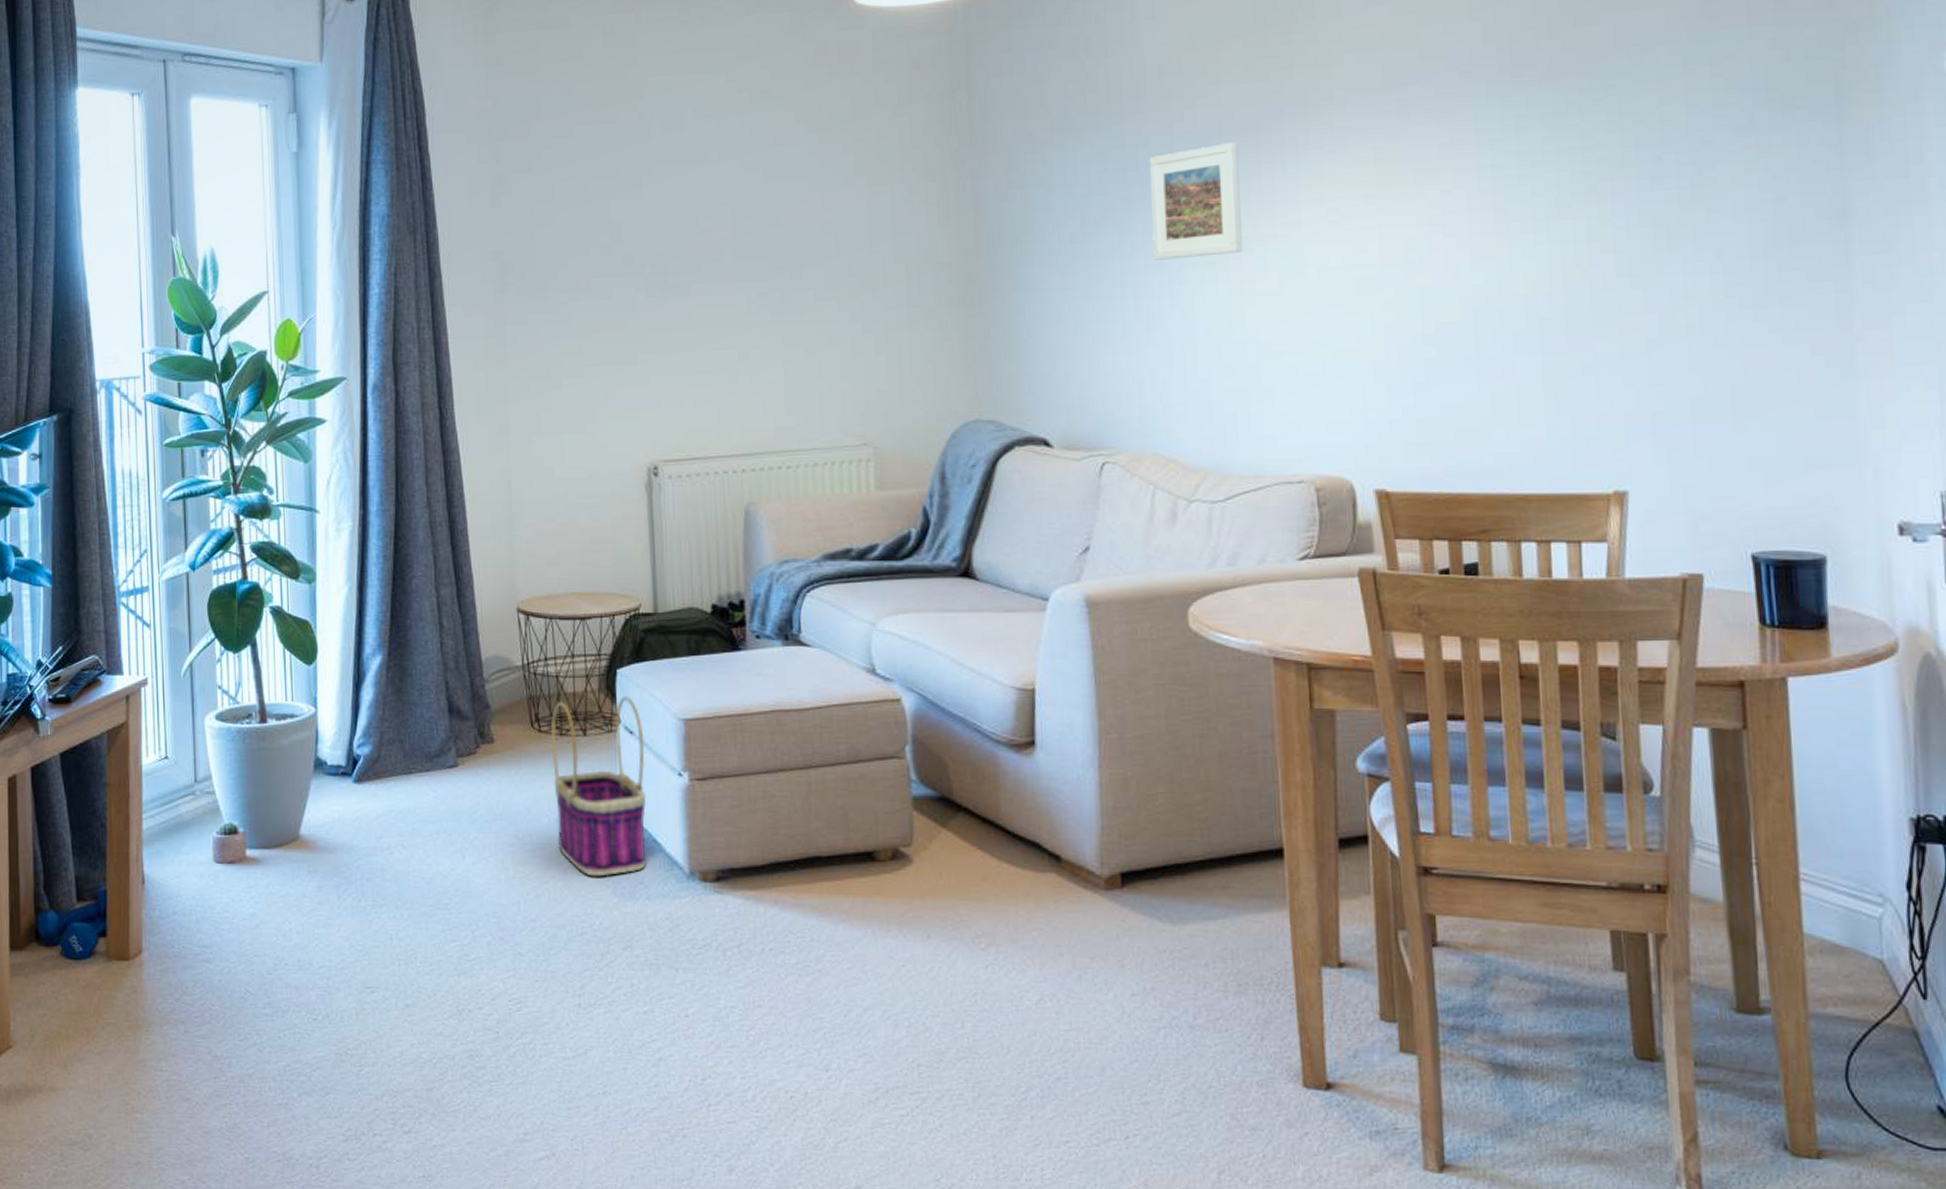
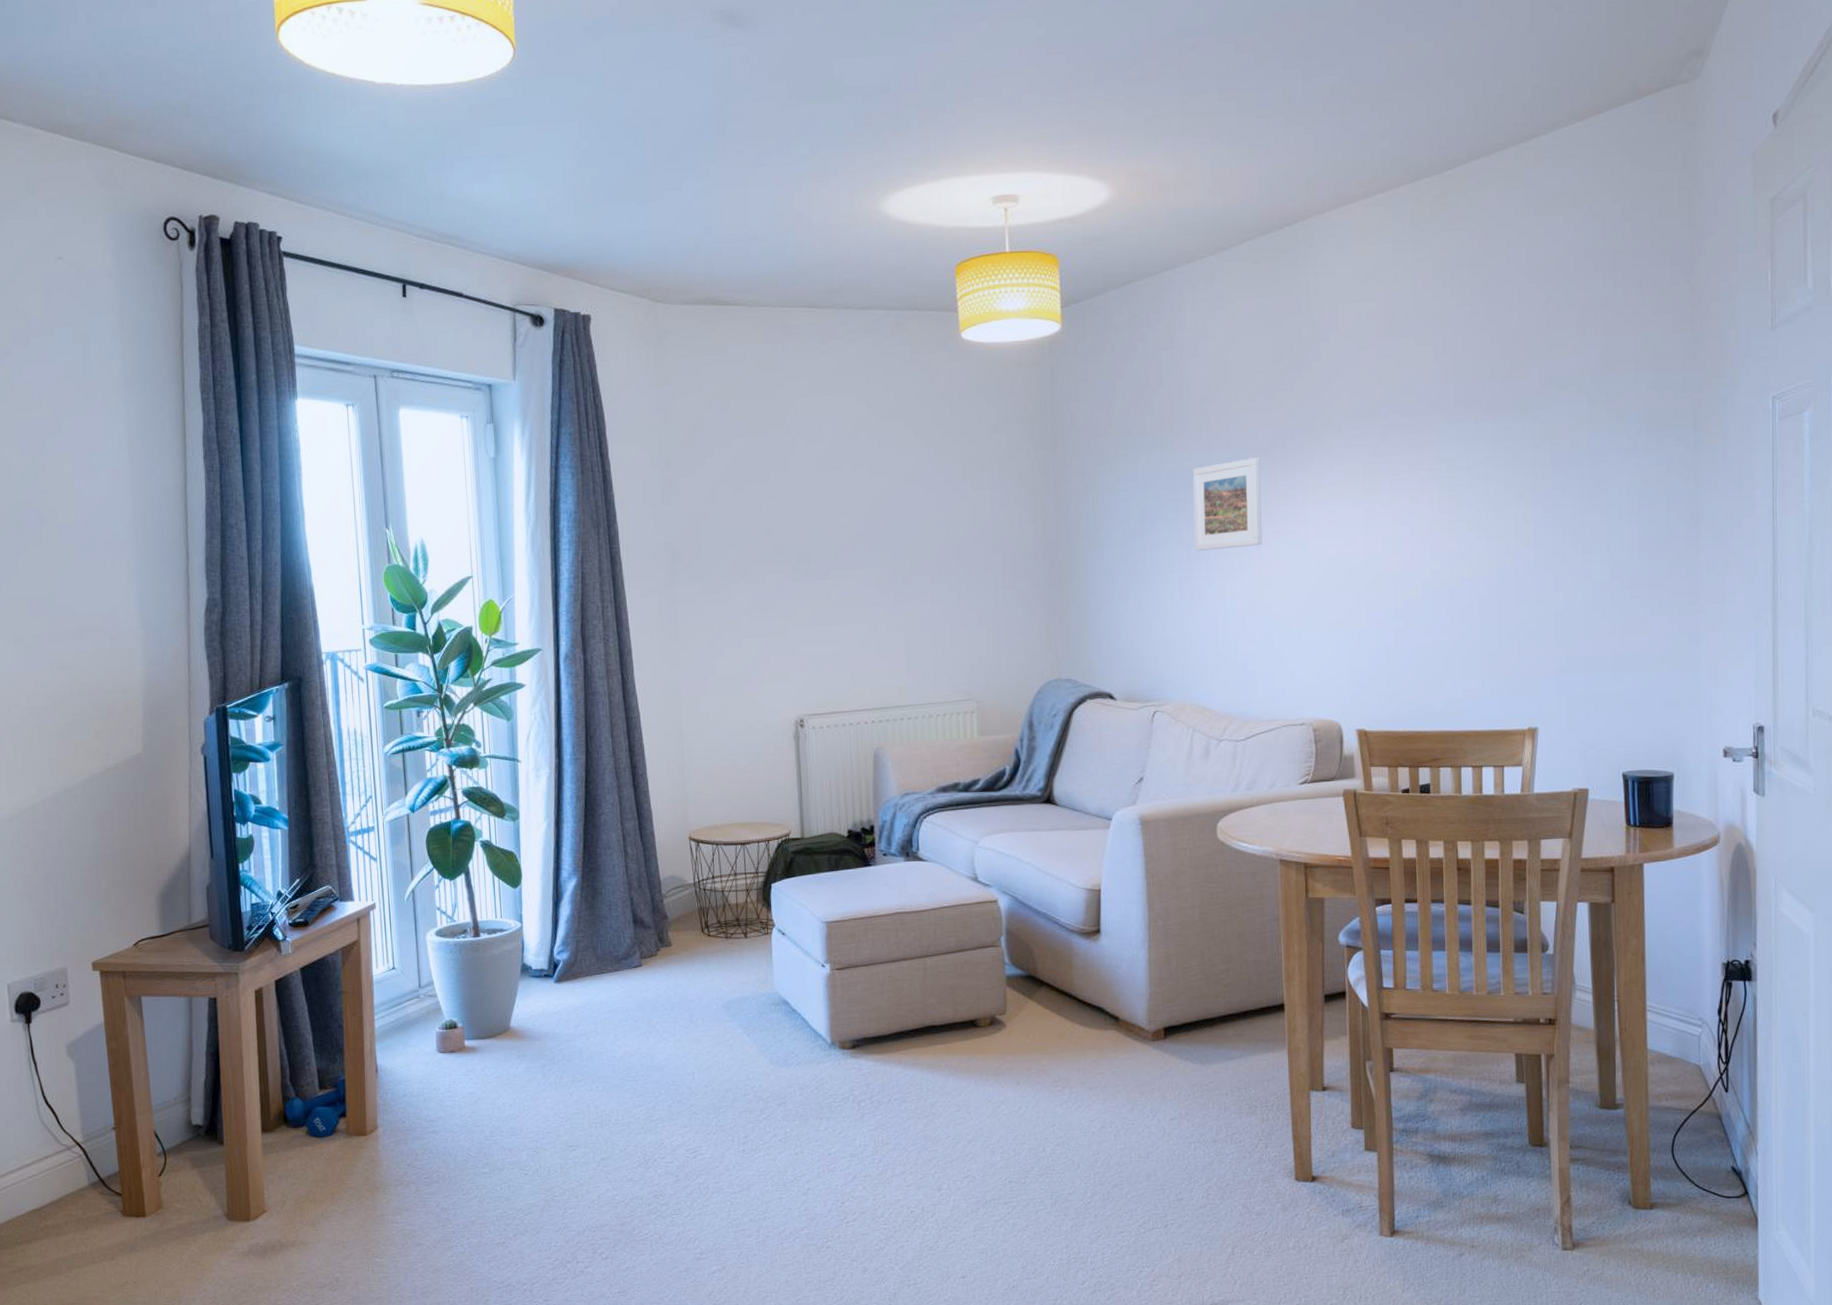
basket: present [551,696,647,877] -> none [718,905,796,1050]

